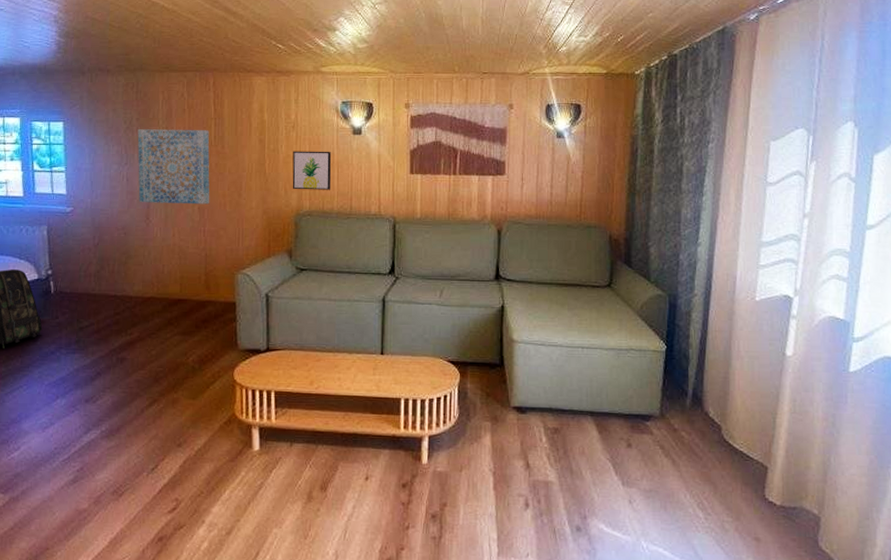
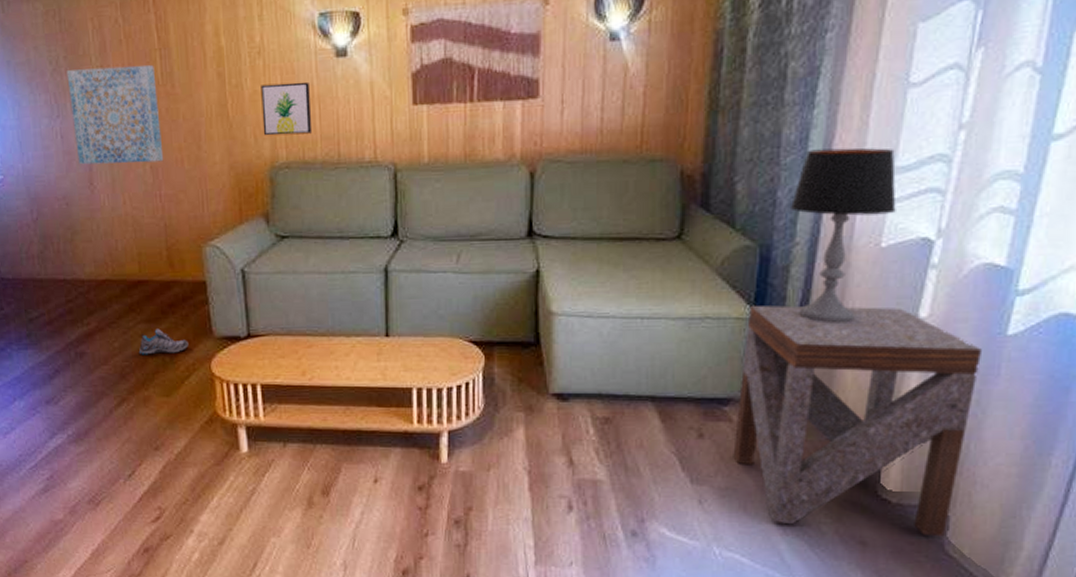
shoe: none [173,340,216,363] -> present [139,329,189,355]
side table: none [654,342,833,535] -> present [733,305,981,537]
table lamp: none [689,226,764,358] -> present [789,147,896,324]

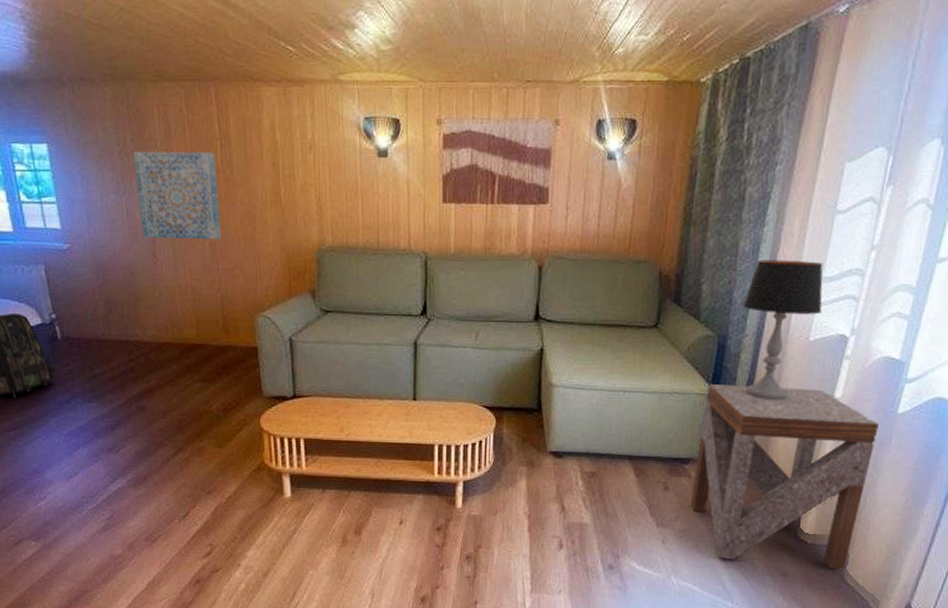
shoe: present [139,329,189,355] -> none [195,387,241,411]
wall art: present [261,81,313,136] -> none [311,176,356,222]

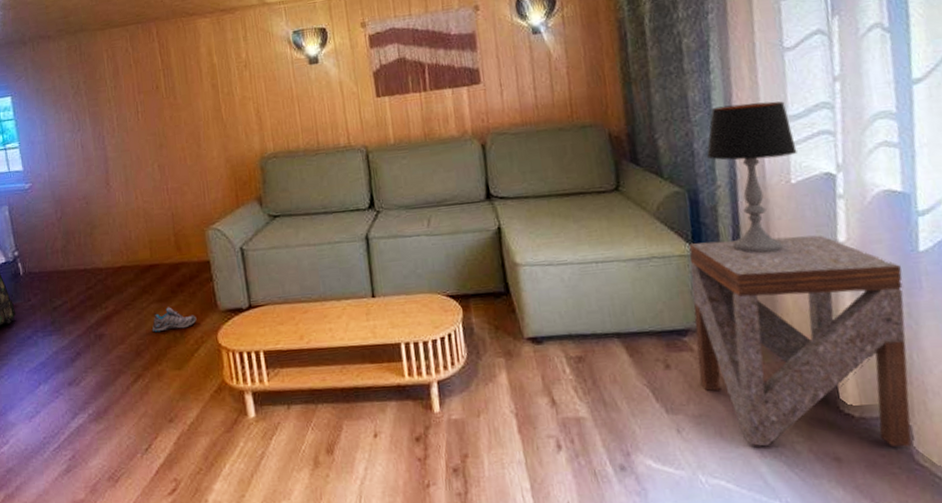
wall art: present [133,151,222,240] -> none [86,83,169,169]
shoe: none [195,387,241,411] -> present [152,307,197,333]

